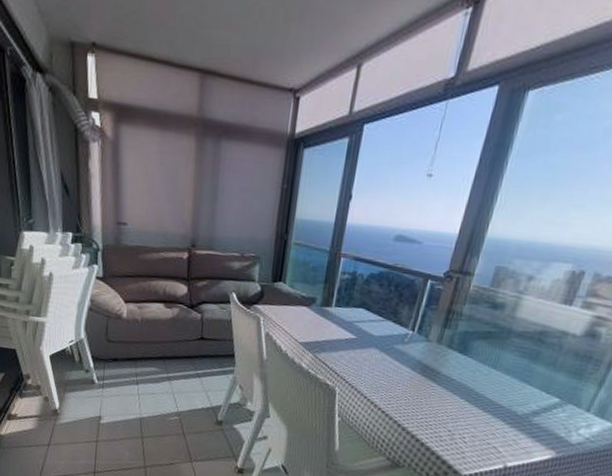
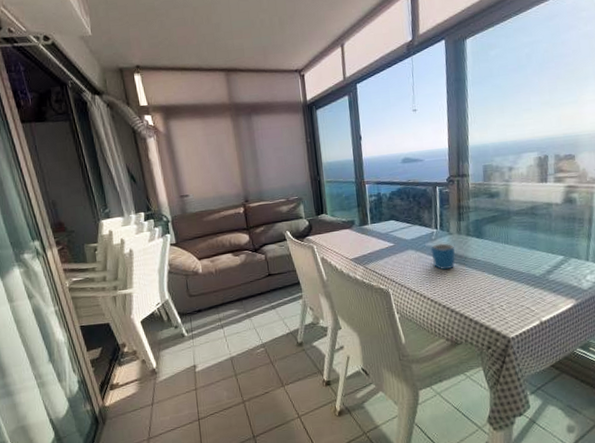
mug: none [397,349,428,381] -> present [431,243,456,270]

